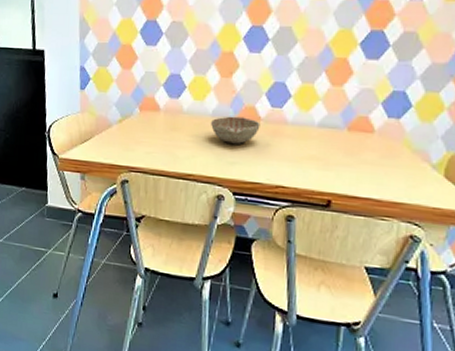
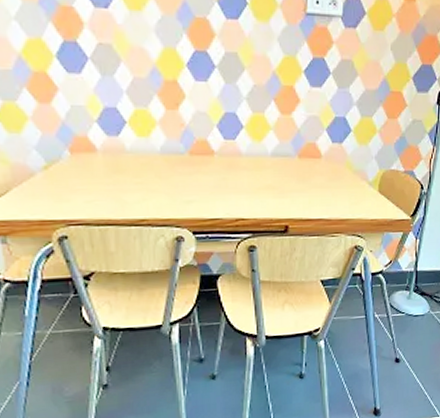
decorative bowl: present [210,116,260,144] -> none [159,152,214,181]

